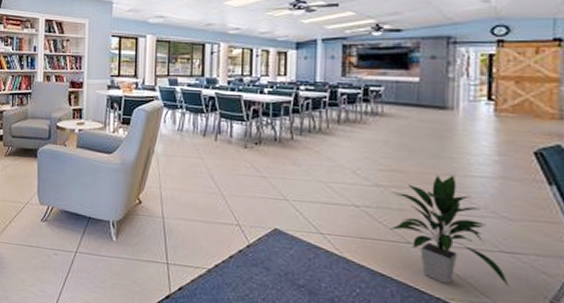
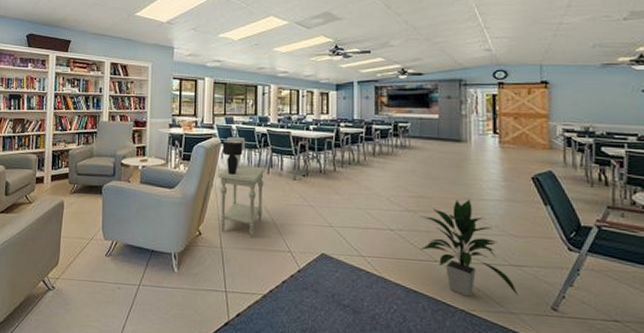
side table: none [161,131,213,209] -> present [219,165,266,238]
table lamp: none [165,99,190,141] -> present [222,136,245,174]

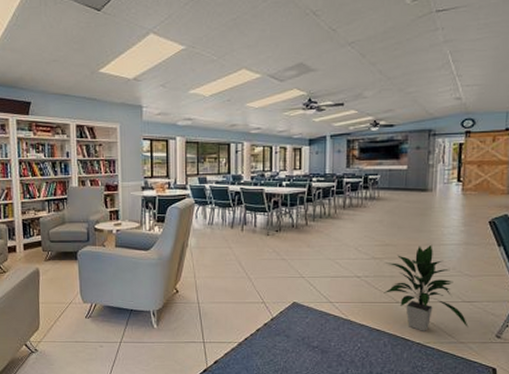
side table: present [219,165,266,238] -> none [194,224,240,293]
table lamp: present [222,136,245,174] -> none [196,196,218,233]

